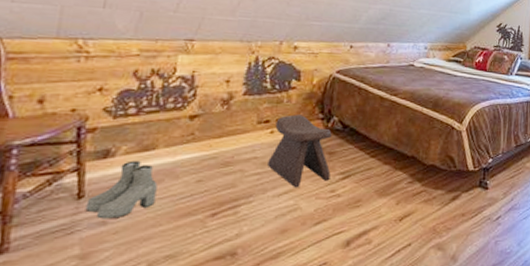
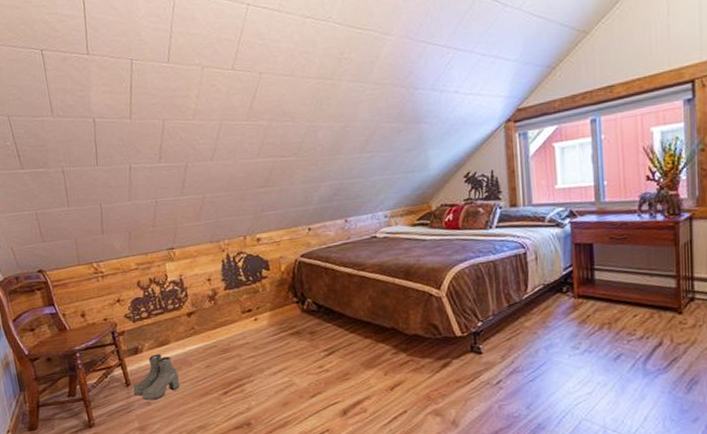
stool: present [268,114,332,188] -> none [257,301,316,367]

